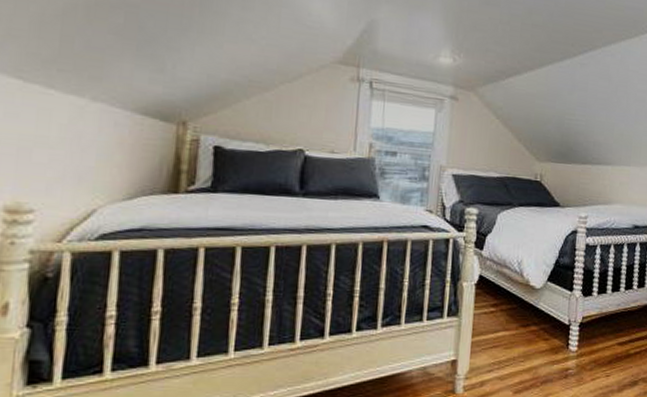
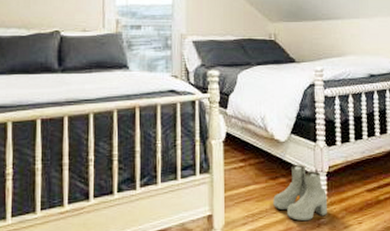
boots: none [521,313,577,372] -> present [273,165,327,222]

